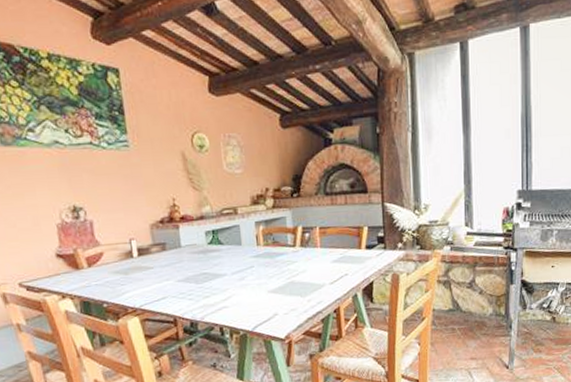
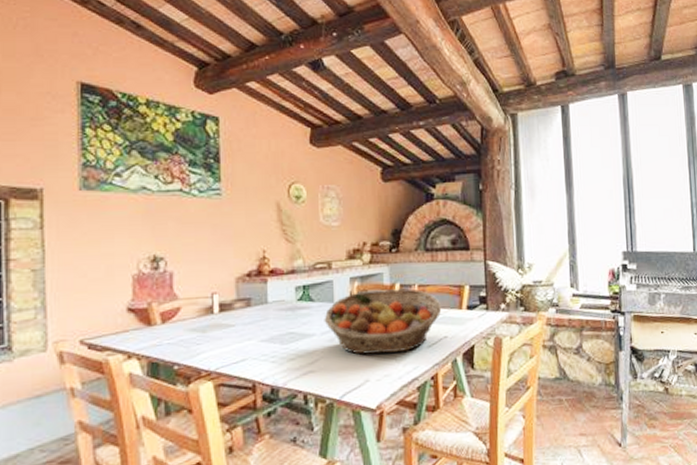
fruit basket: none [233,231,342,292] -> present [324,289,442,355]

